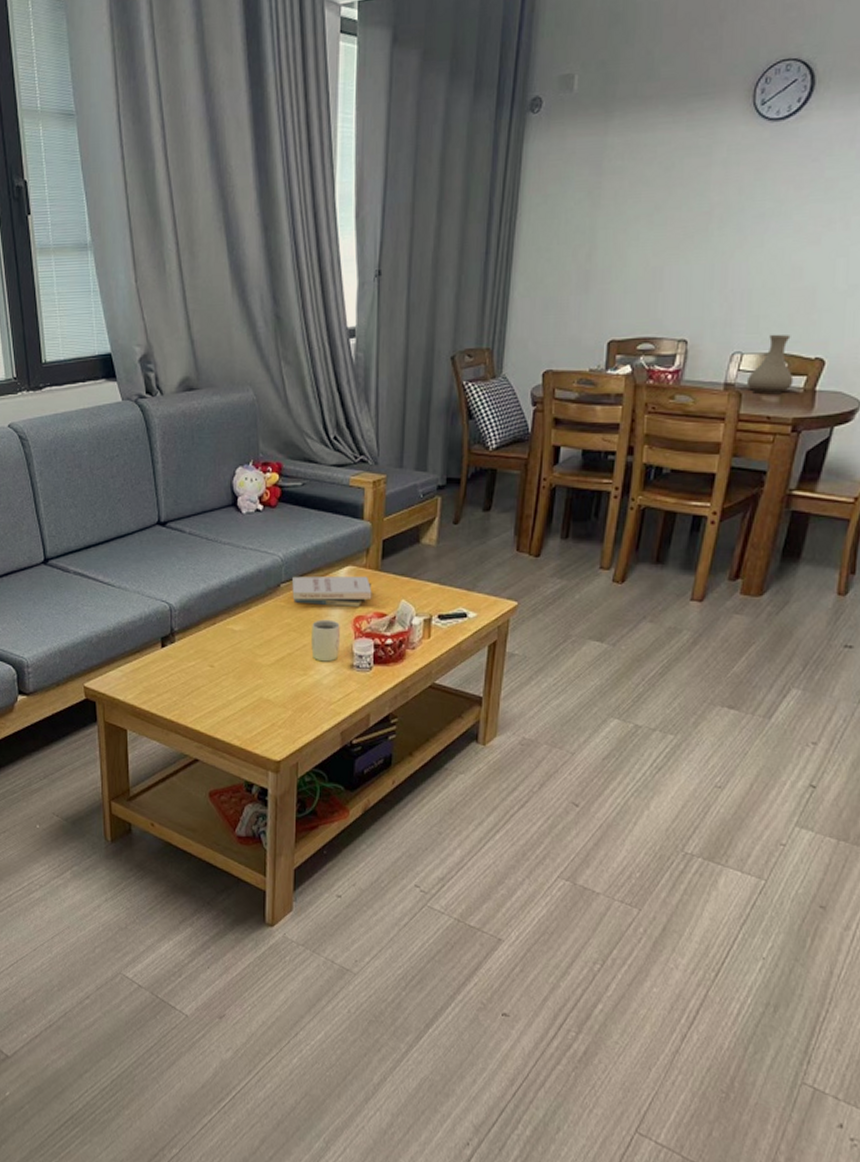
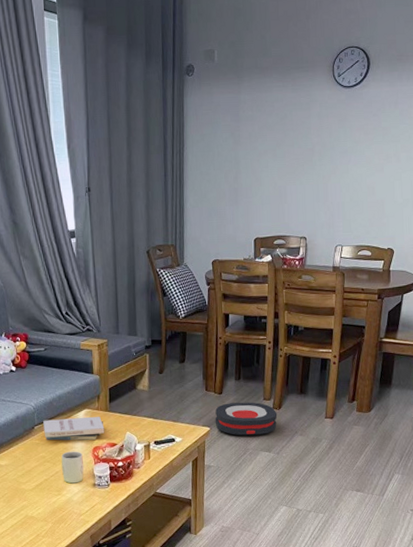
robot vacuum: none [526,570,619,617] -> present [215,402,278,436]
vase: present [746,334,794,397] -> none [346,232,376,275]

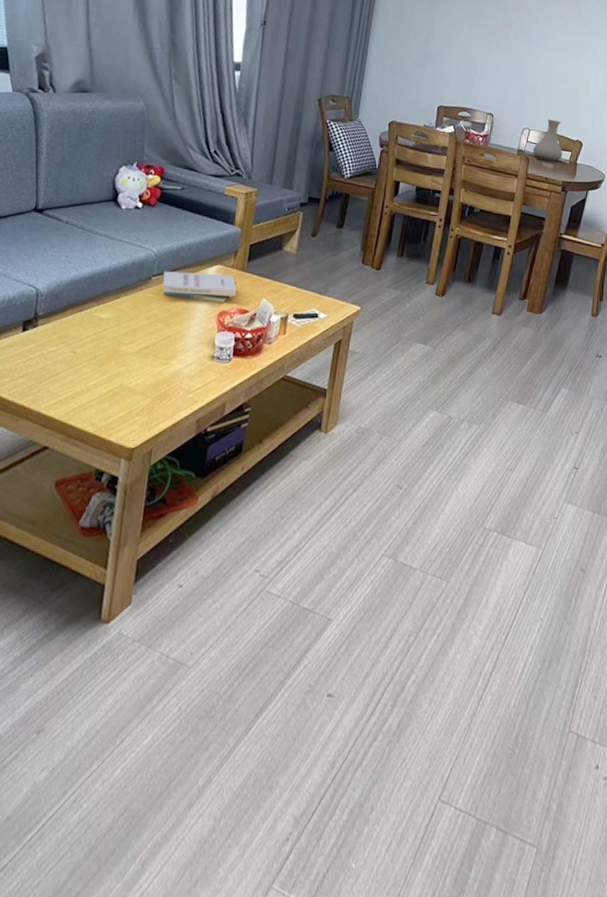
mug: present [61,451,85,484] -> none [175,312,205,353]
robot vacuum: present [215,402,278,436] -> none [367,281,440,323]
vase: none [346,232,376,275] -> present [532,119,563,164]

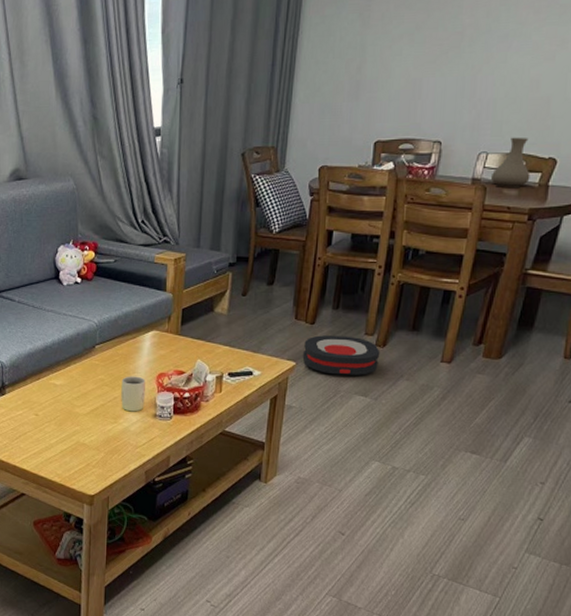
books: present [161,271,237,303] -> none [105,339,173,365]
mug: none [175,312,205,353] -> present [121,376,146,412]
robot vacuum: none [367,281,440,323] -> present [302,335,381,375]

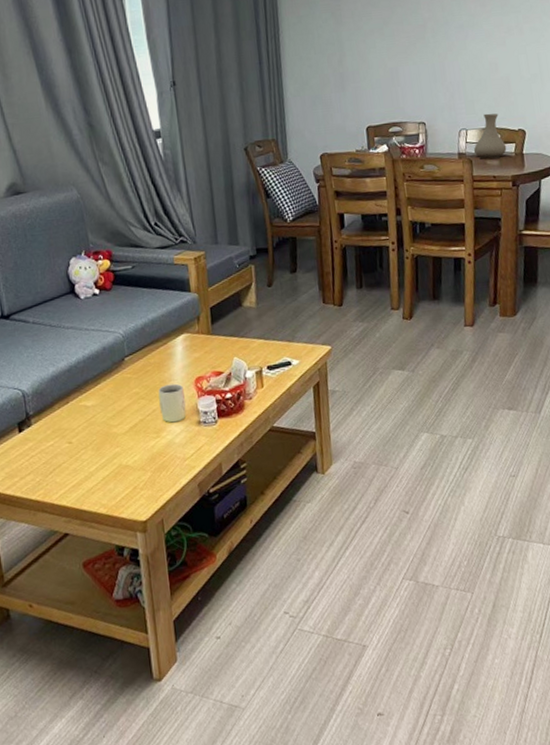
robot vacuum: present [302,335,381,375] -> none [336,313,409,353]

